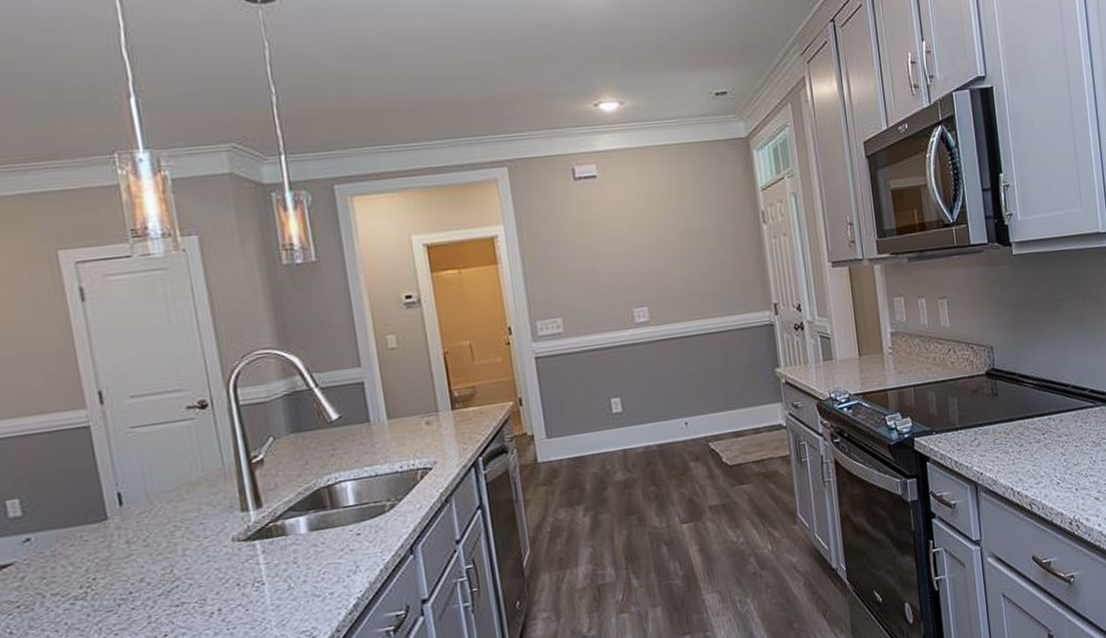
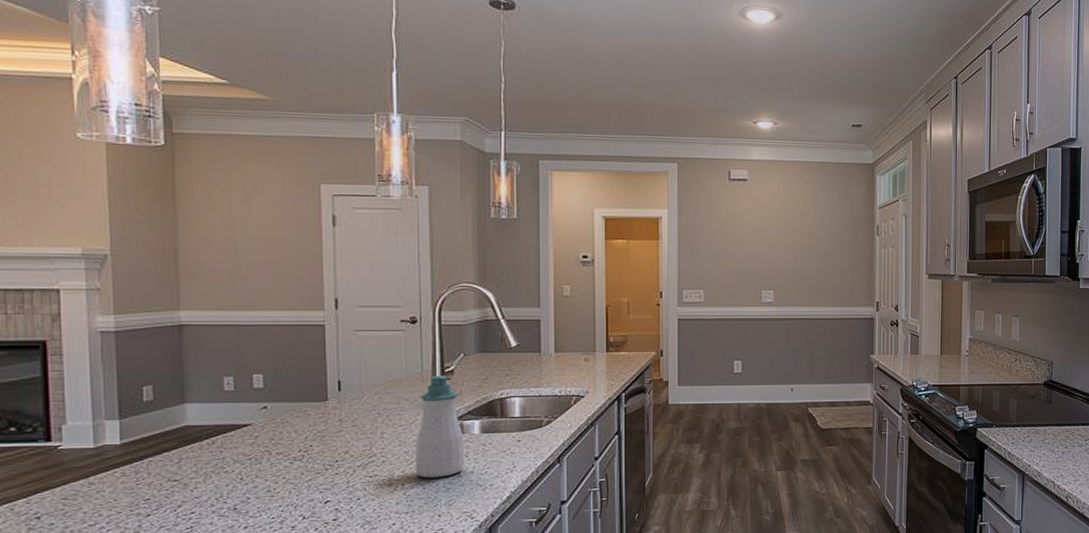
soap bottle: none [226,467,294,598] -> present [415,376,464,479]

